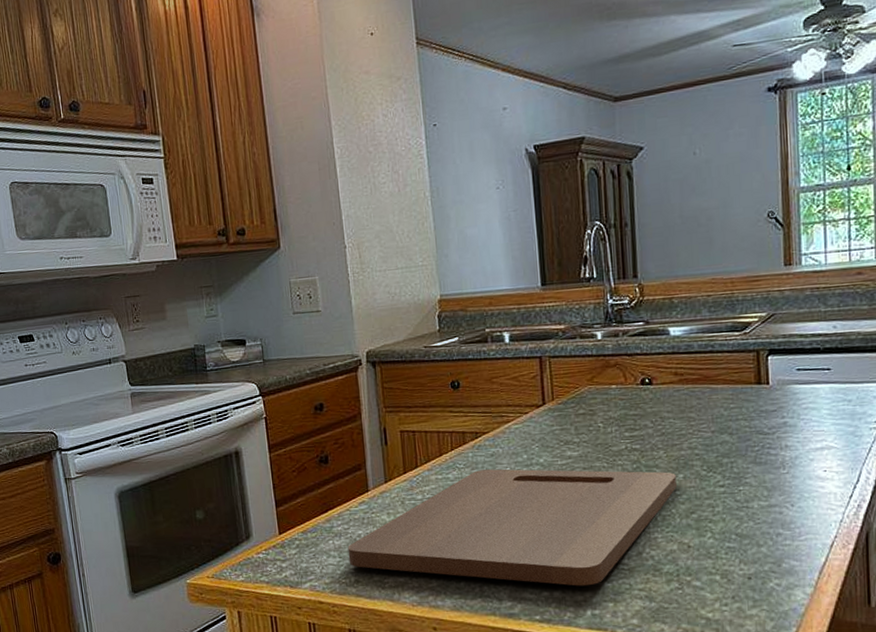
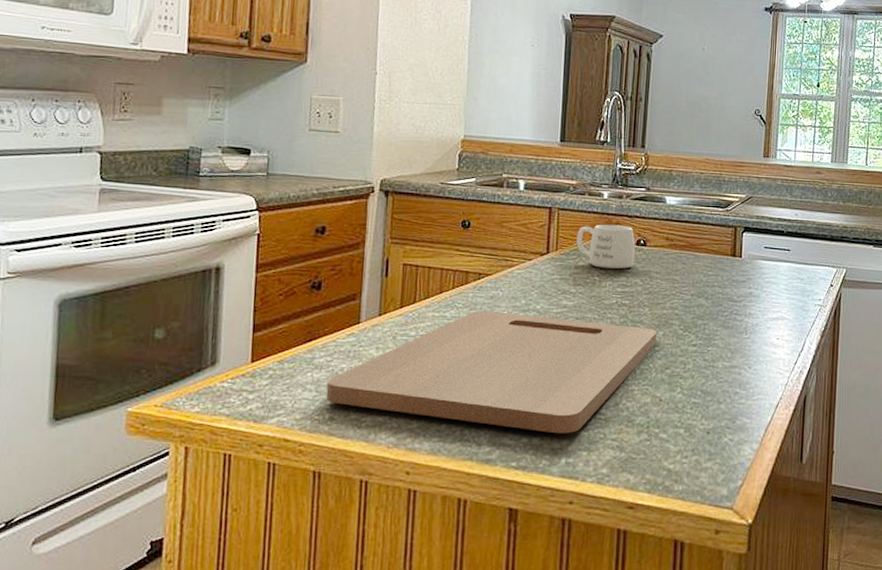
mug: none [573,365,641,414] -> present [576,224,635,269]

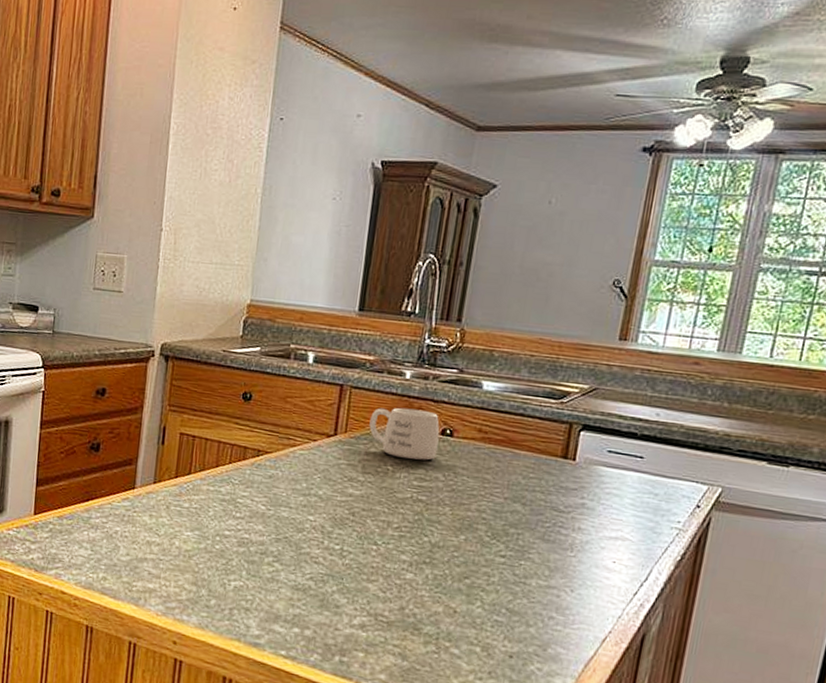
cutting board: present [326,311,657,434] -> none [100,489,457,631]

